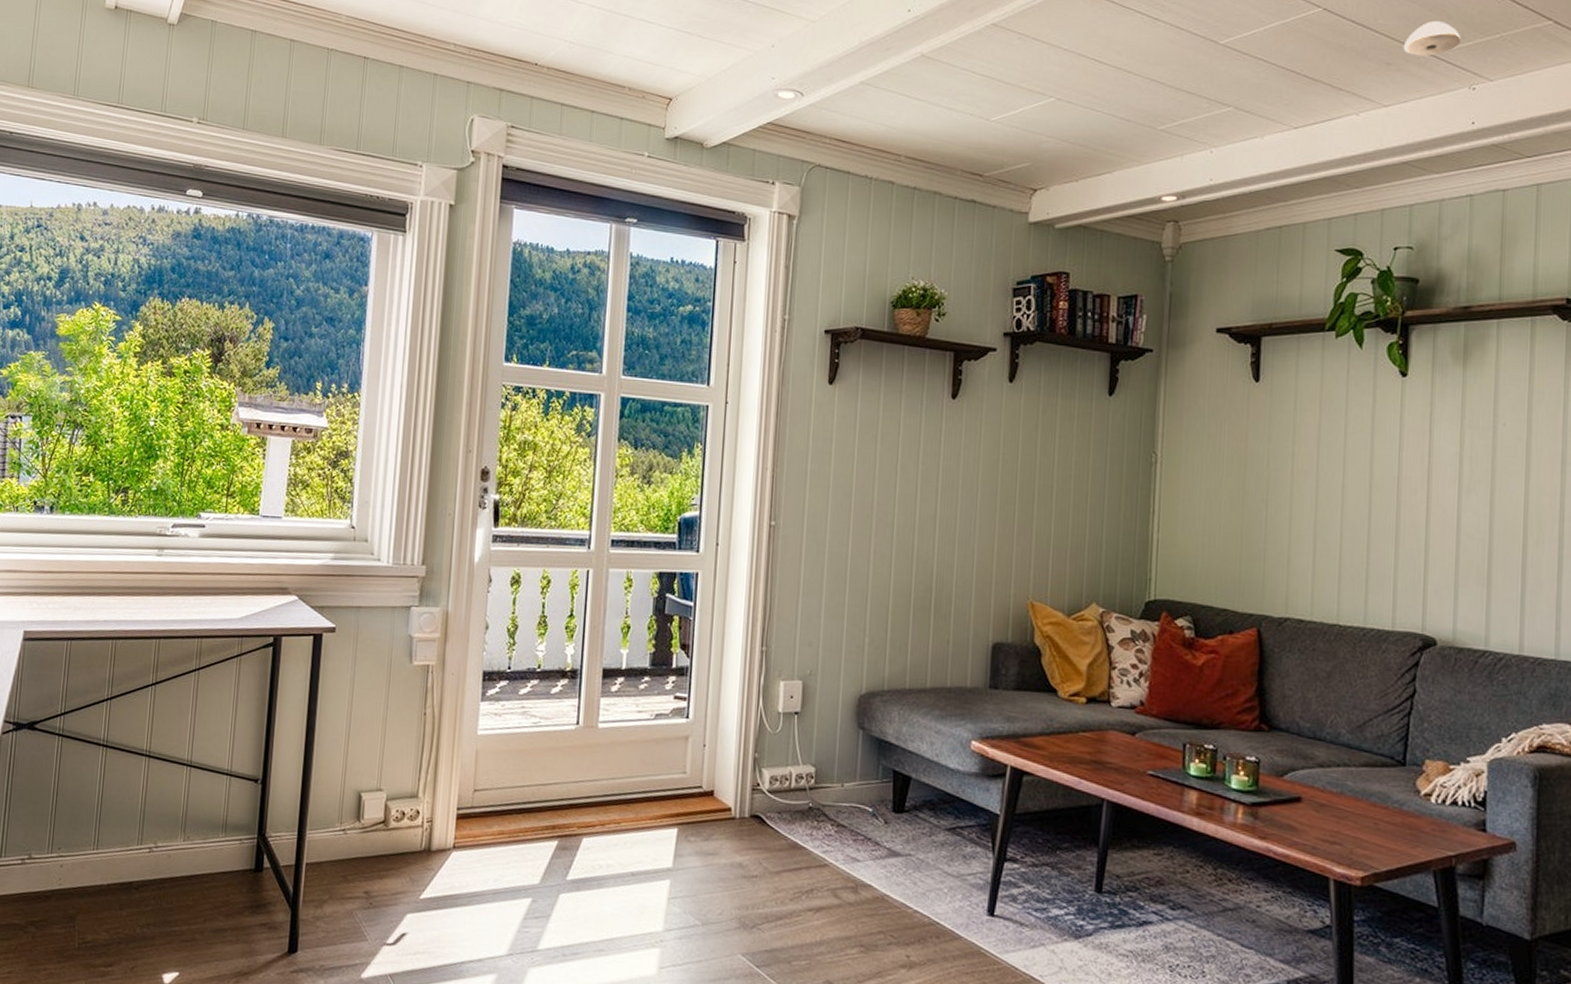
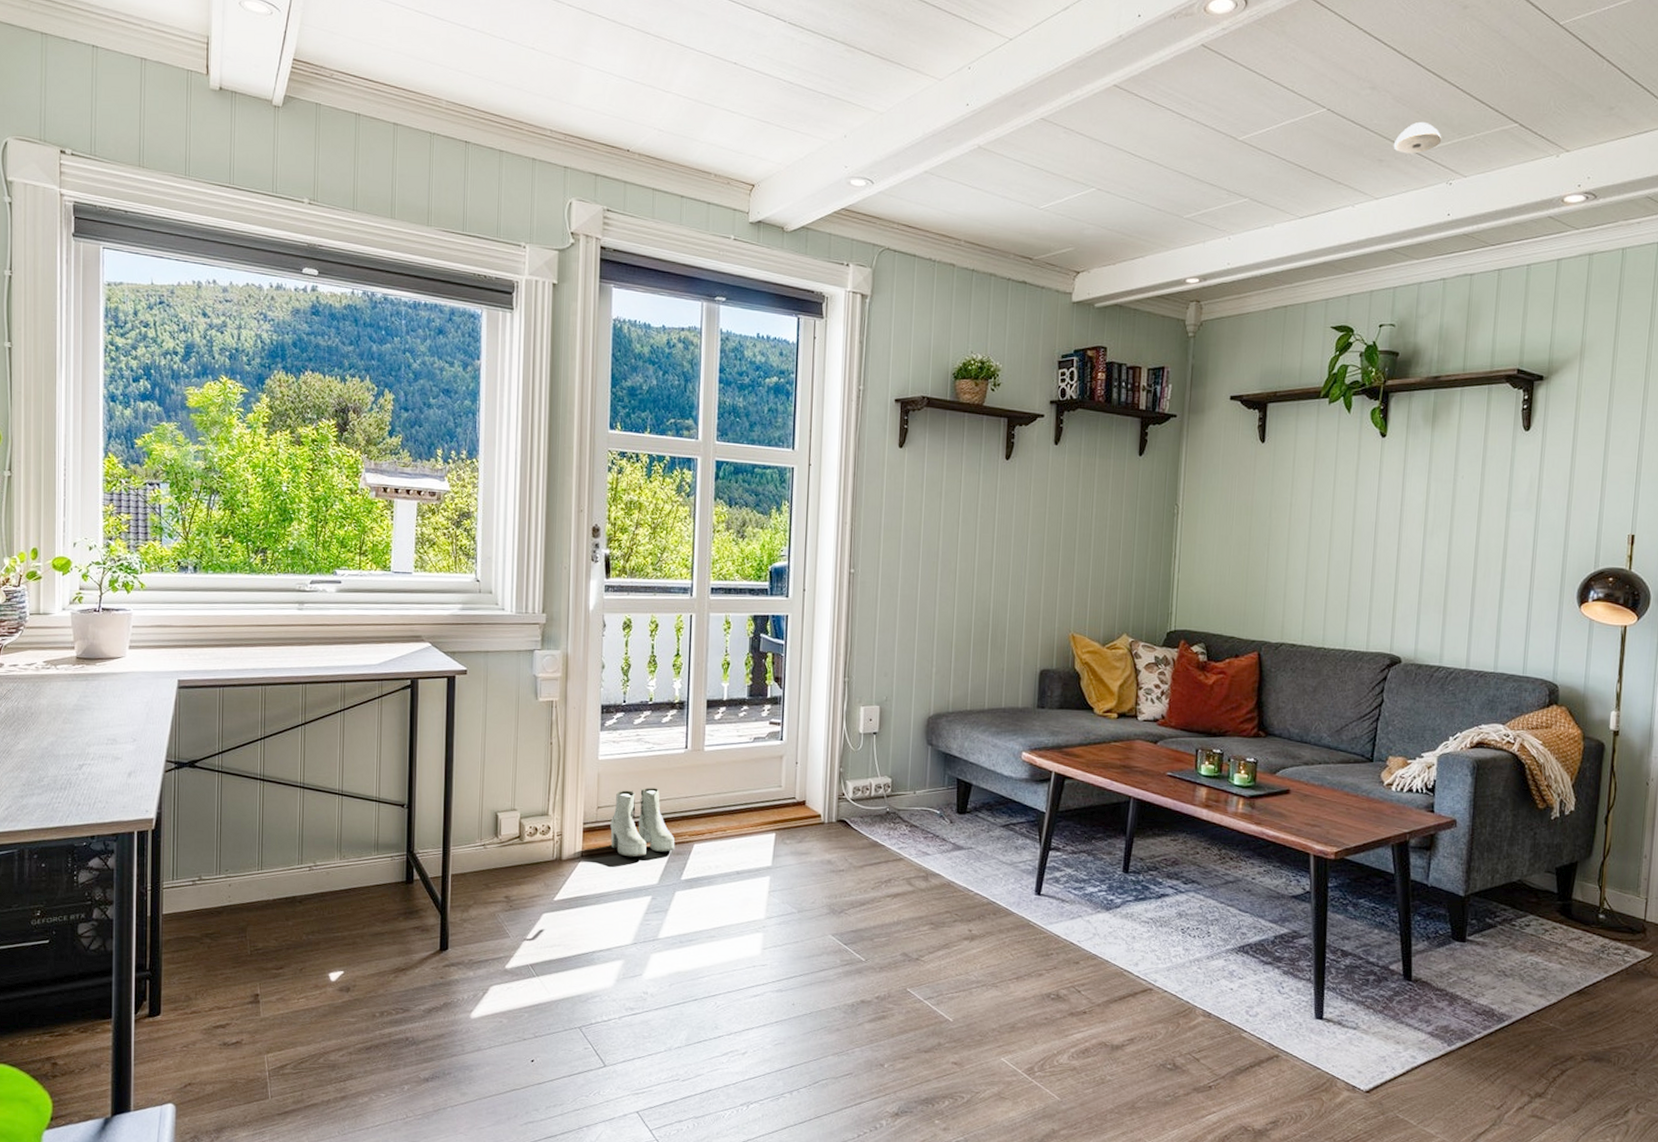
boots: none [487,769,561,851] -> present [610,788,675,857]

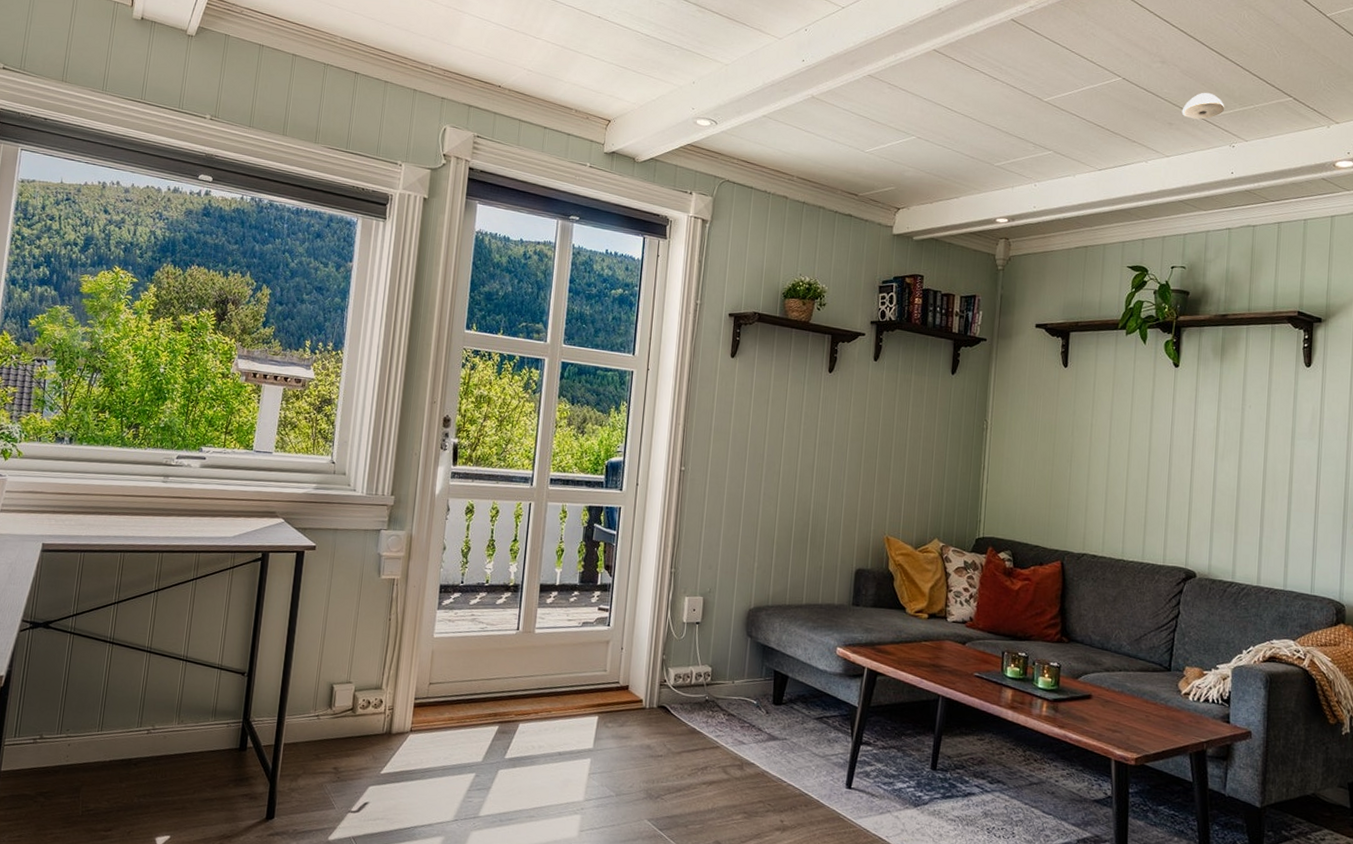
boots: present [610,788,675,857] -> none [439,666,501,734]

